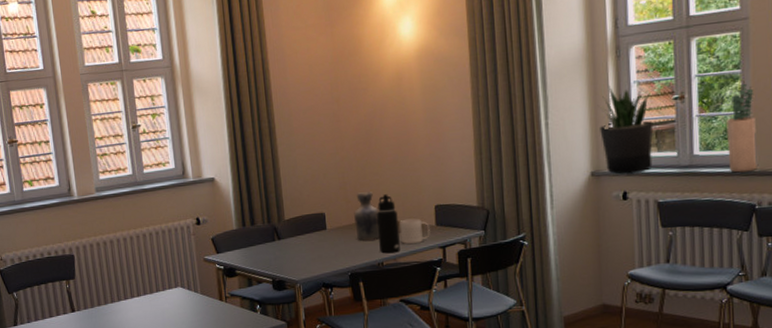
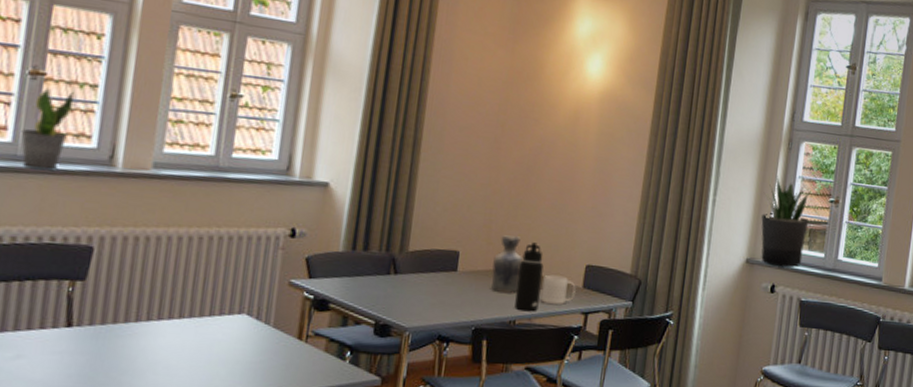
potted plant: none [13,149,41,208] -> present [21,88,75,169]
vase: present [726,80,757,173] -> none [864,197,895,285]

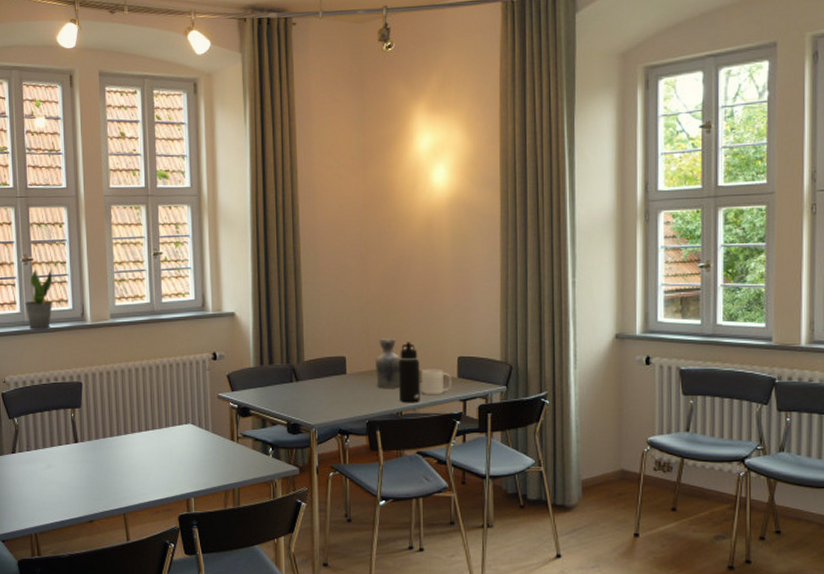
planter: present [761,176,811,267] -> none [626,249,679,337]

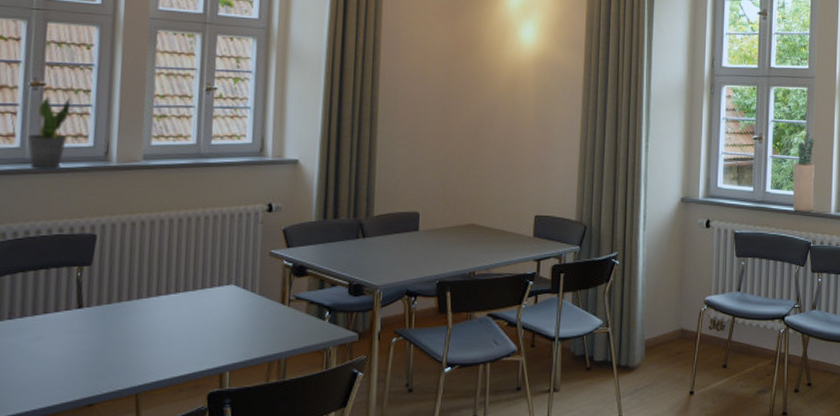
ceramic jug: present [374,338,401,389] -> none [449,194,478,248]
water bottle: present [399,342,420,403] -> none [473,199,496,263]
mug: present [421,368,452,395] -> none [496,227,527,255]
vase: none [750,254,779,345] -> present [792,130,815,212]

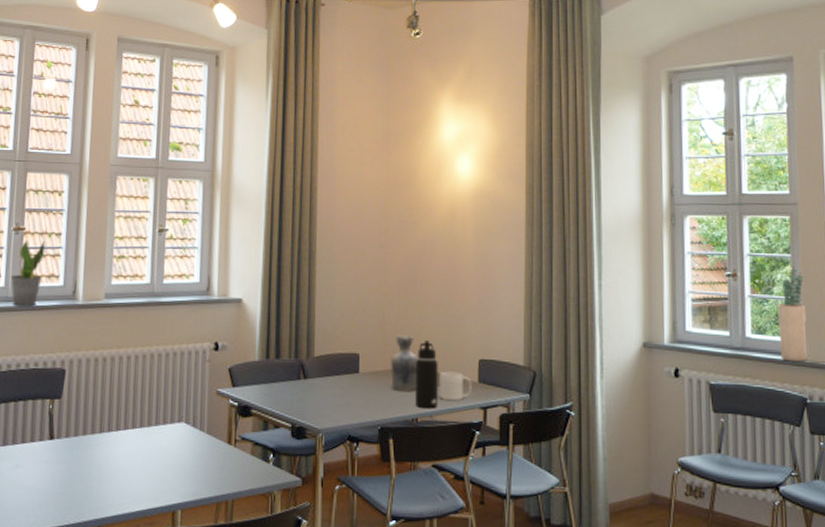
ceramic jug: none [449,194,478,248] -> present [389,335,419,392]
water bottle: none [473,199,496,263] -> present [415,340,438,409]
mug: none [496,227,527,255] -> present [439,371,472,401]

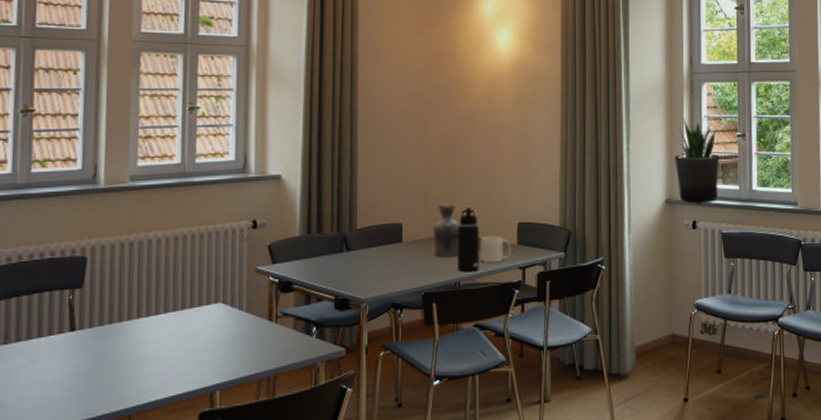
potted plant: present [10,240,46,307] -> none [18,122,60,193]
planter: none [653,254,706,348] -> present [675,118,720,202]
vase: present [777,266,808,362] -> none [779,125,803,210]

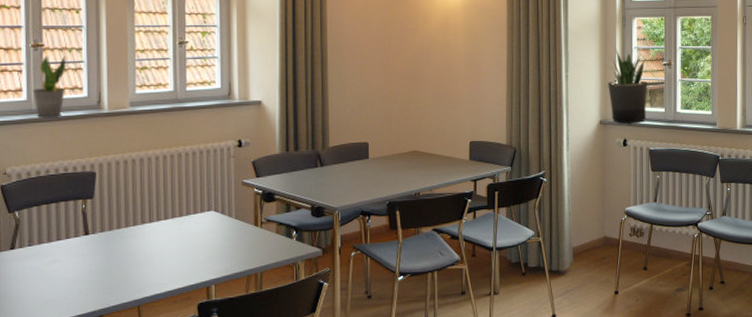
potted plant: none [18,122,60,193] -> present [32,55,67,117]
ceramic jug: present [432,204,461,258] -> none [395,125,420,172]
water bottle: present [458,207,479,272] -> none [417,128,436,184]
mug: present [480,235,511,264] -> none [437,152,464,177]

